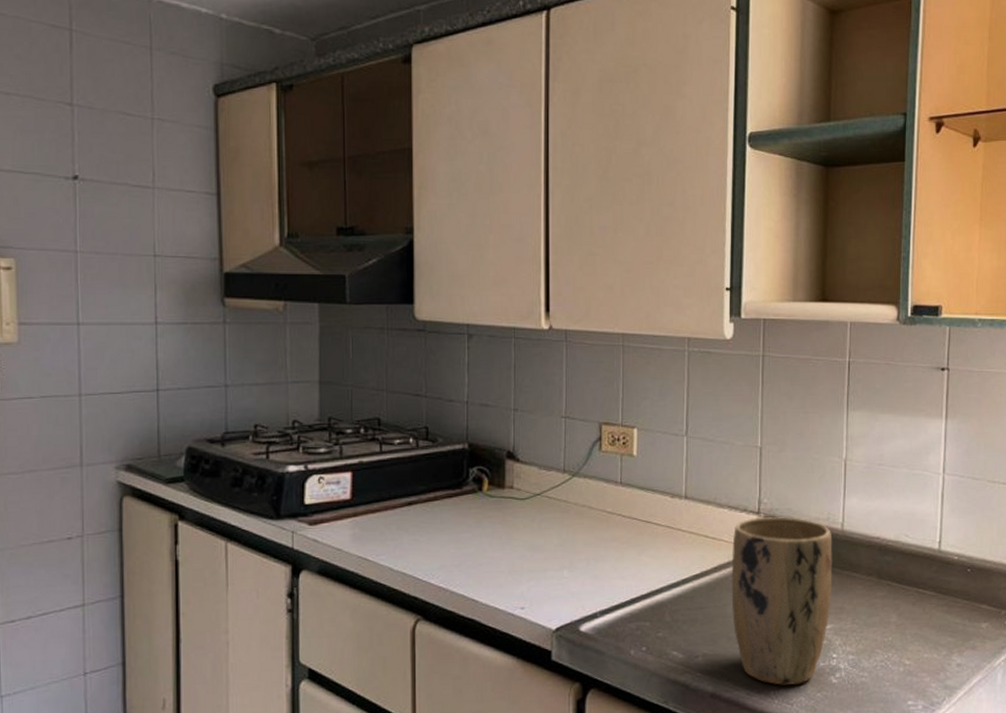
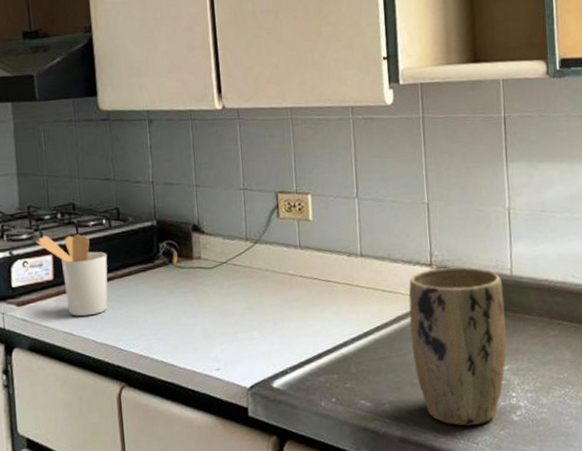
utensil holder: none [334,451,412,541] -> present [36,234,108,317]

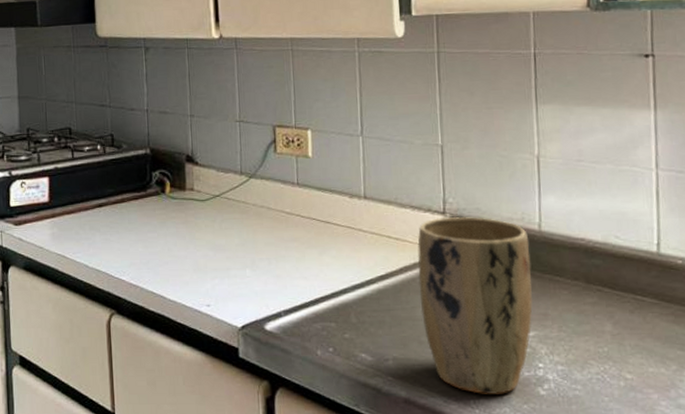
utensil holder: present [36,234,108,317] -> none [33,158,101,240]

